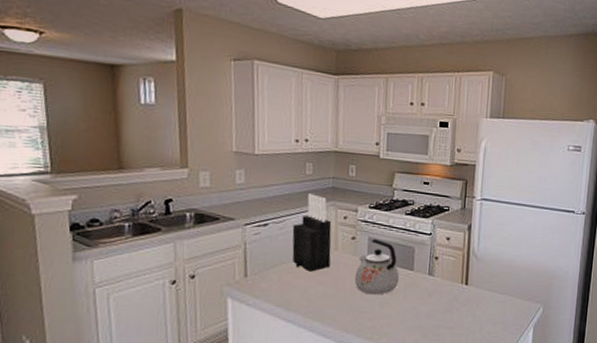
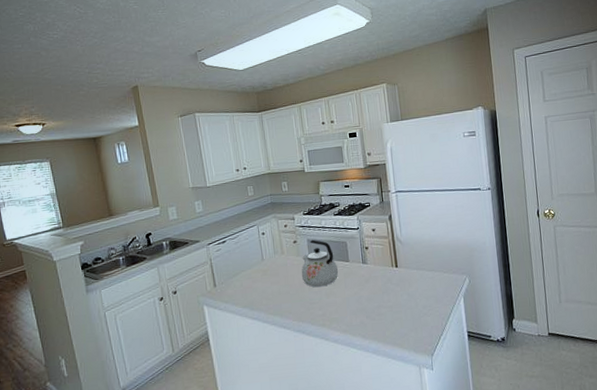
knife block: present [292,194,332,272] -> none [245,211,280,275]

